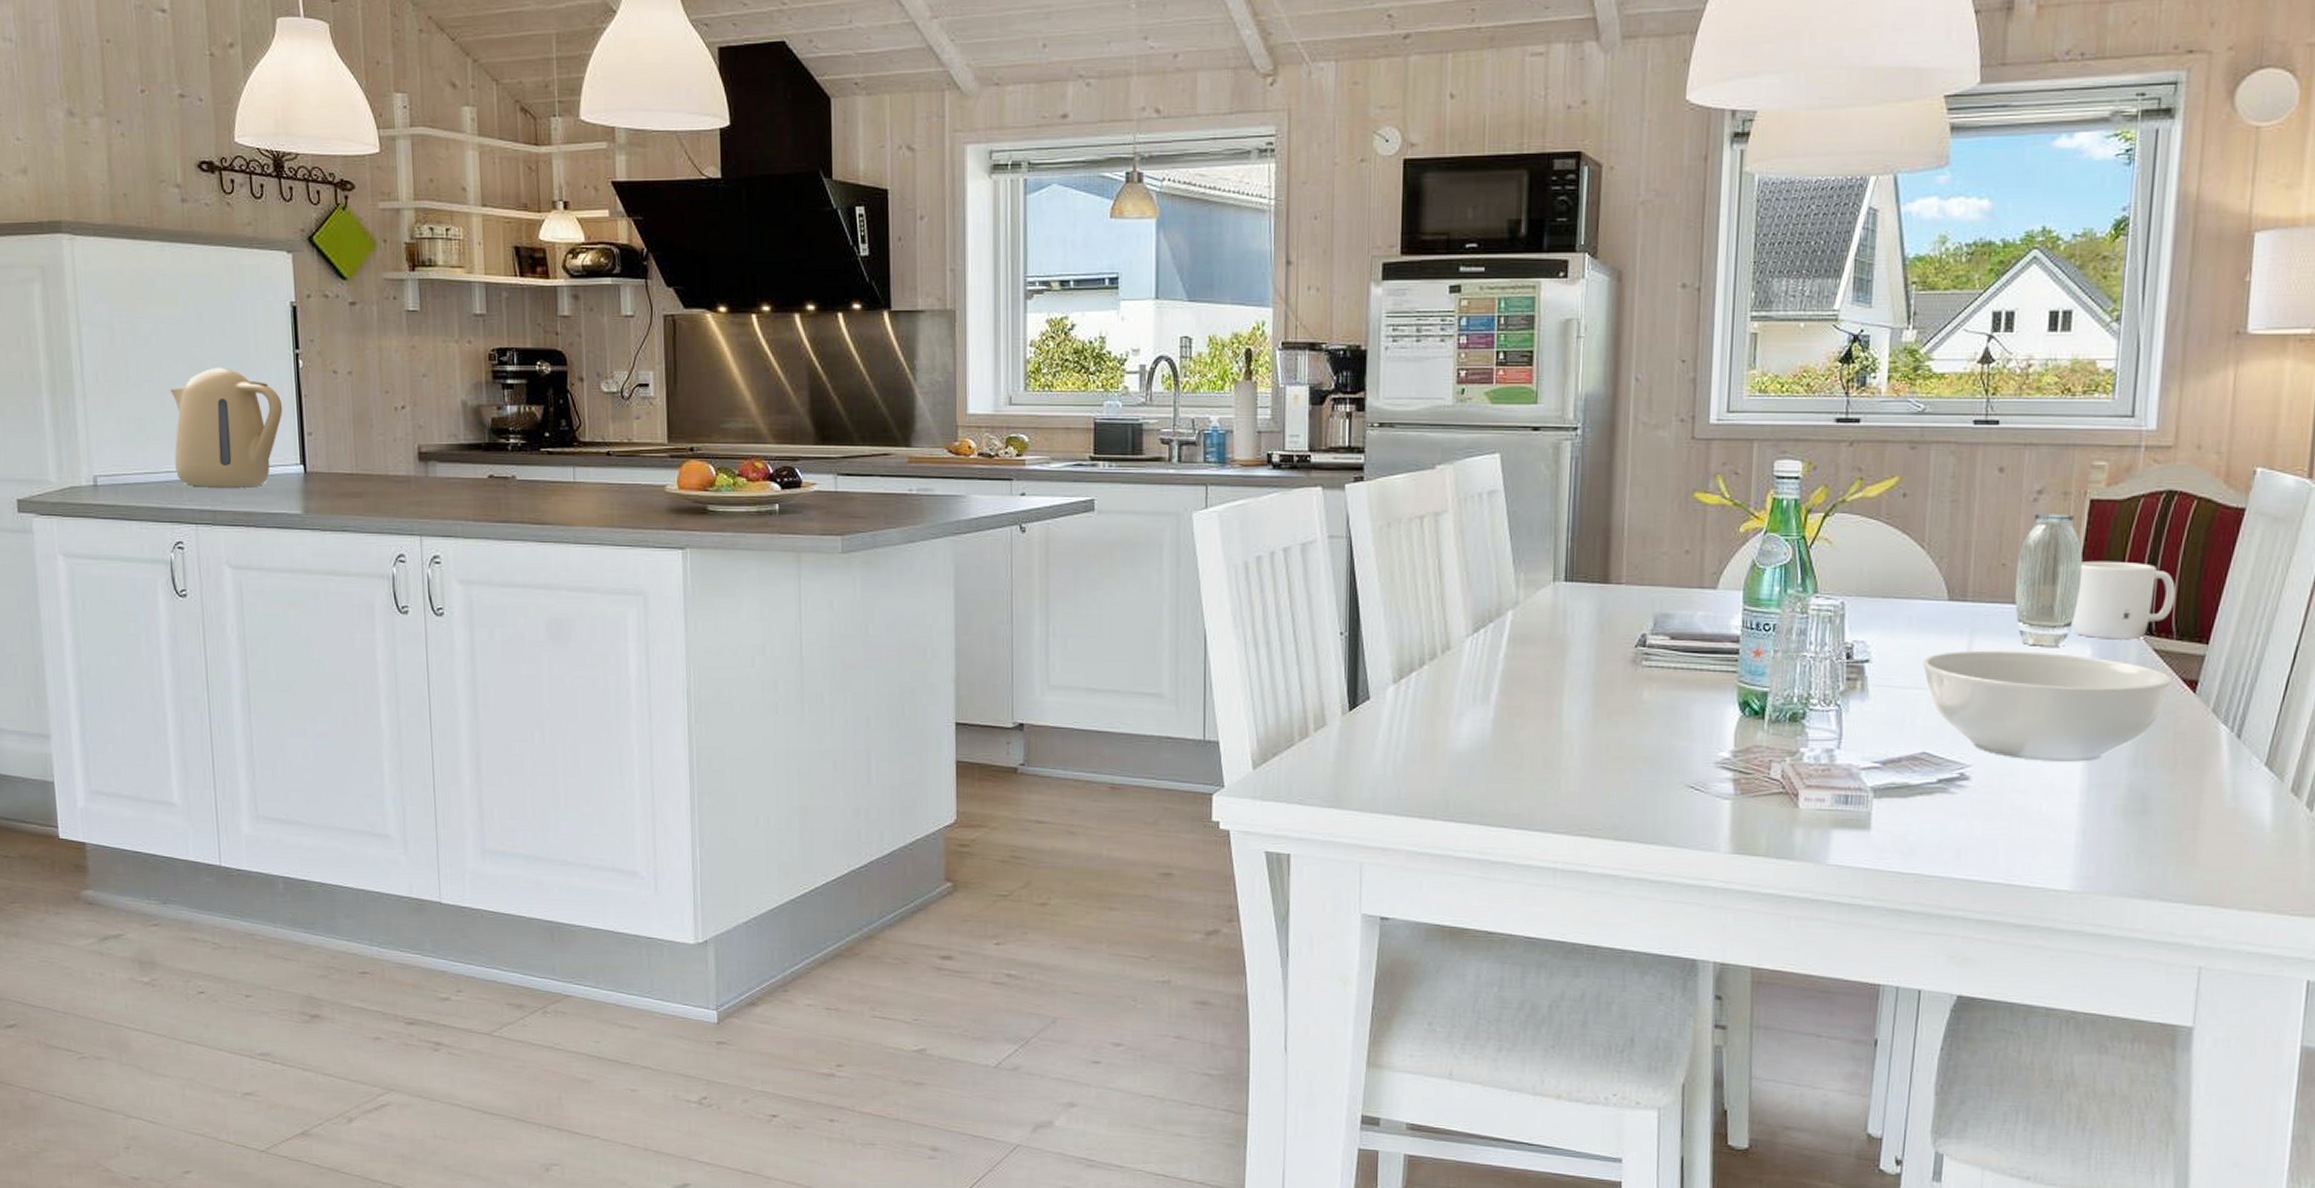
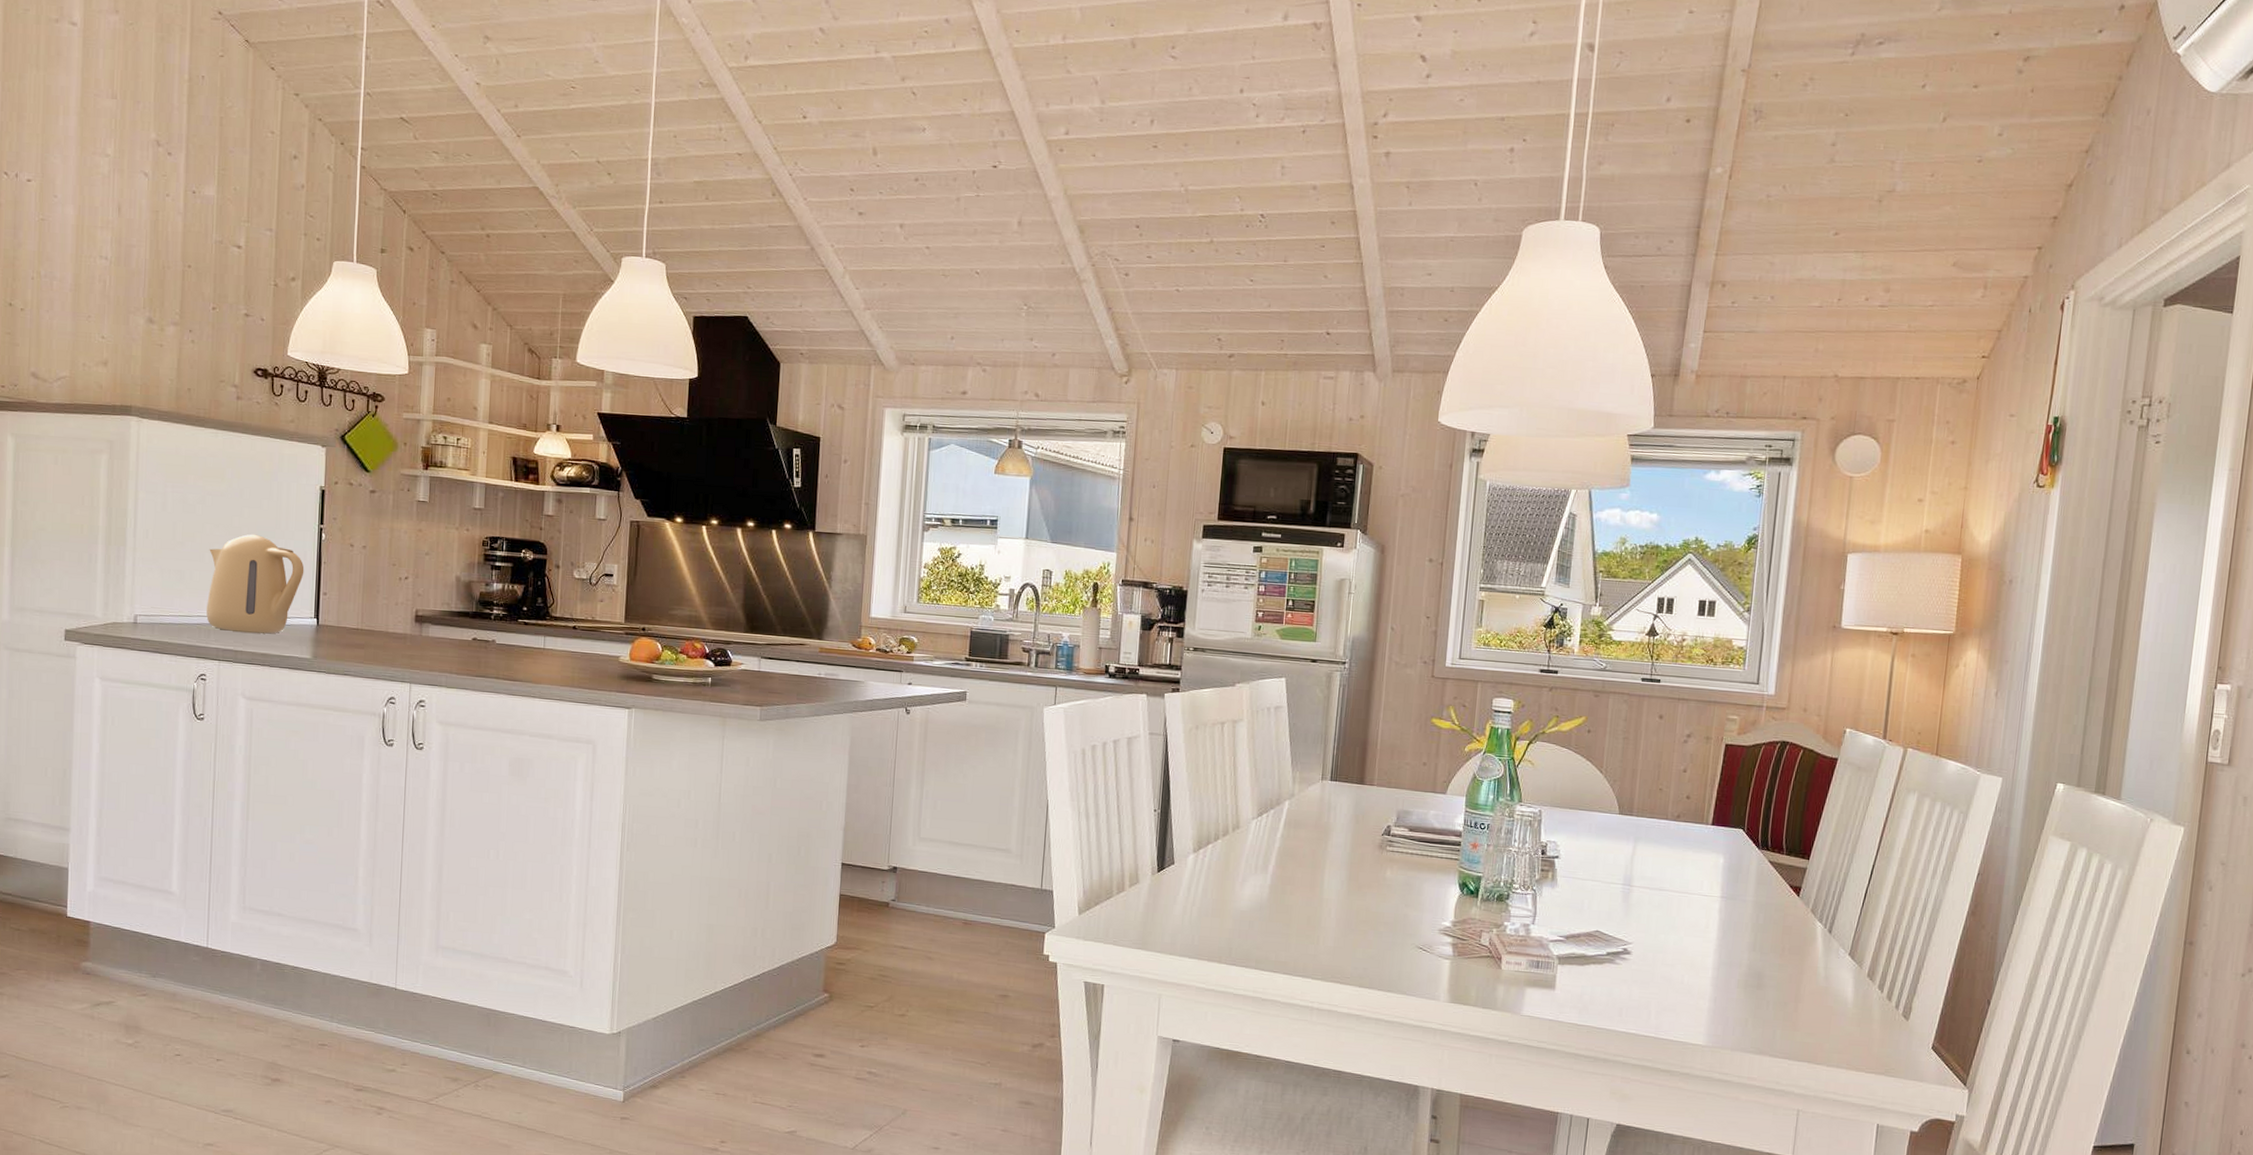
bowl: present [1922,650,2174,762] -> none [1598,853,1783,945]
vase: present [2015,514,2083,647] -> none [1668,752,1719,855]
mug: present [2071,560,2176,640] -> none [1709,790,1787,853]

